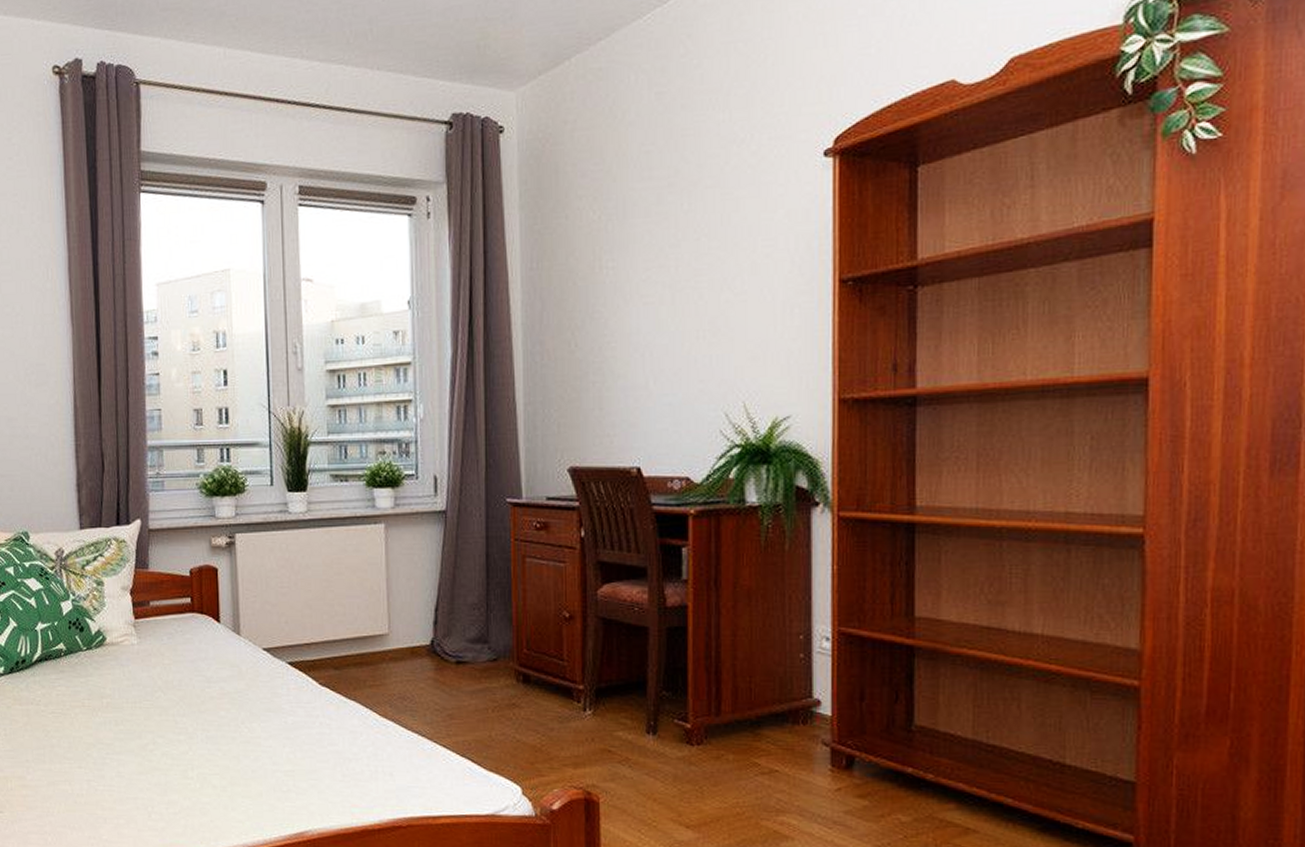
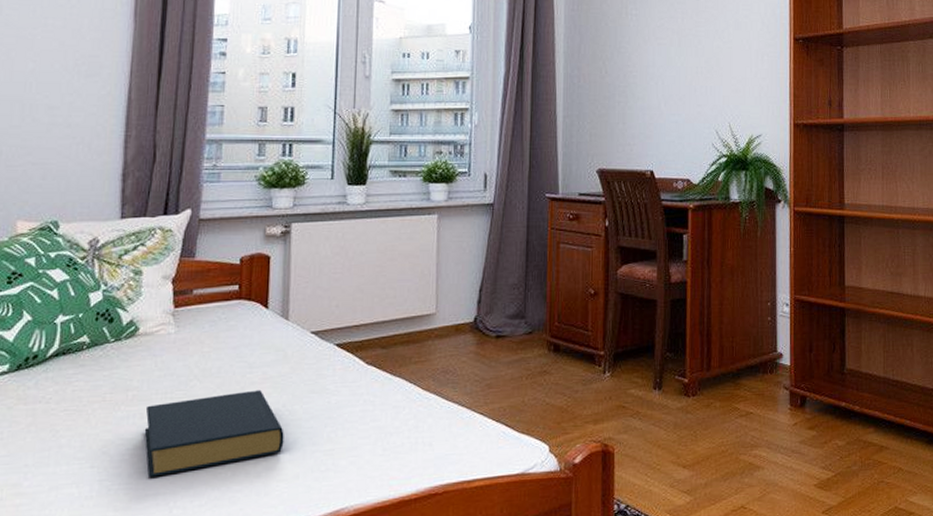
hardback book: none [119,705,246,782] -> present [144,390,284,477]

